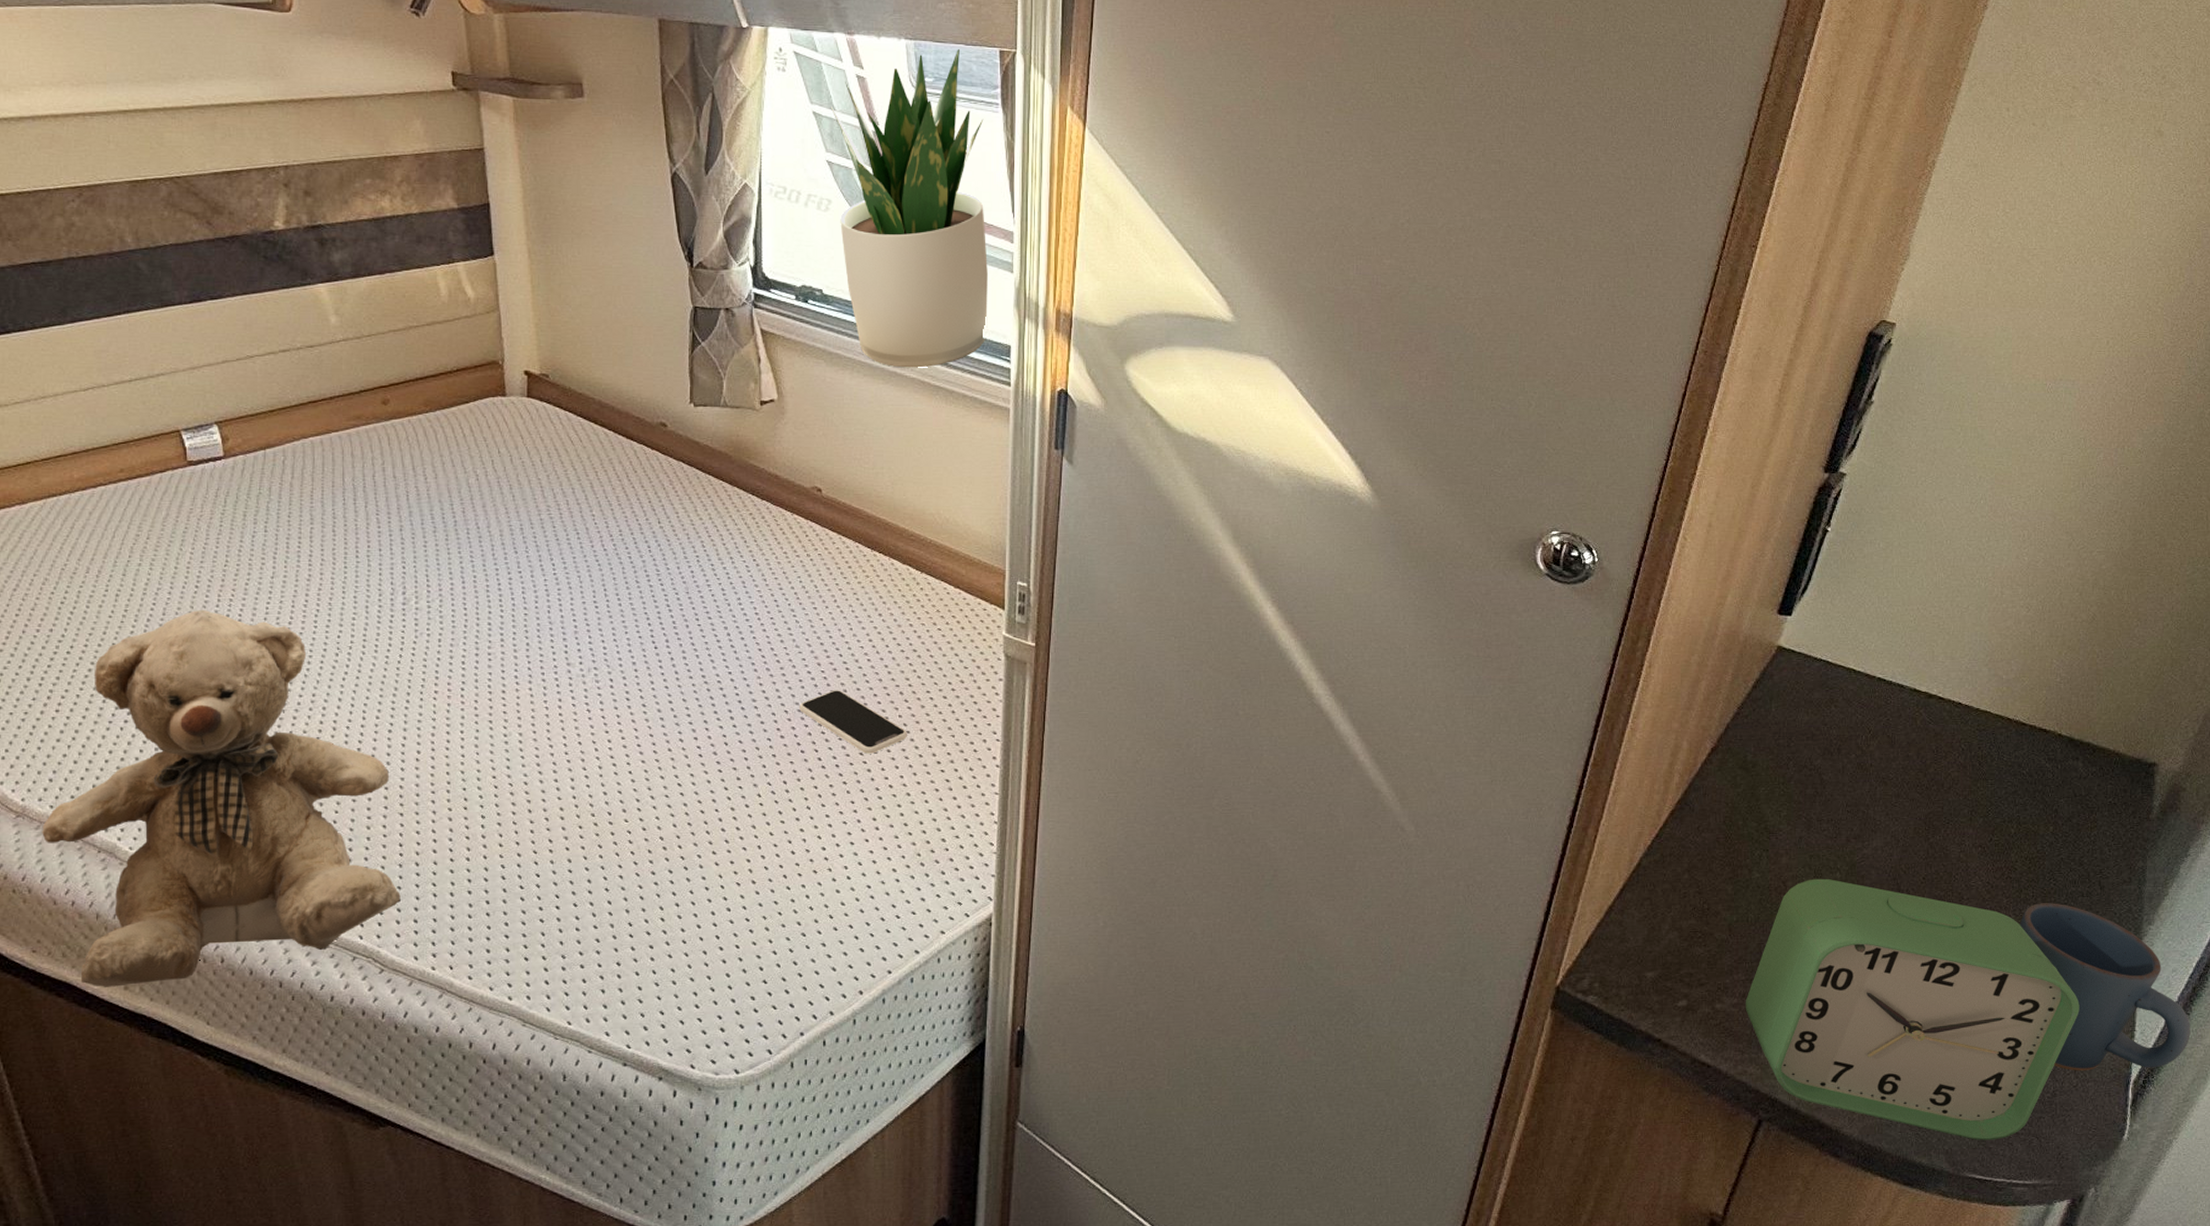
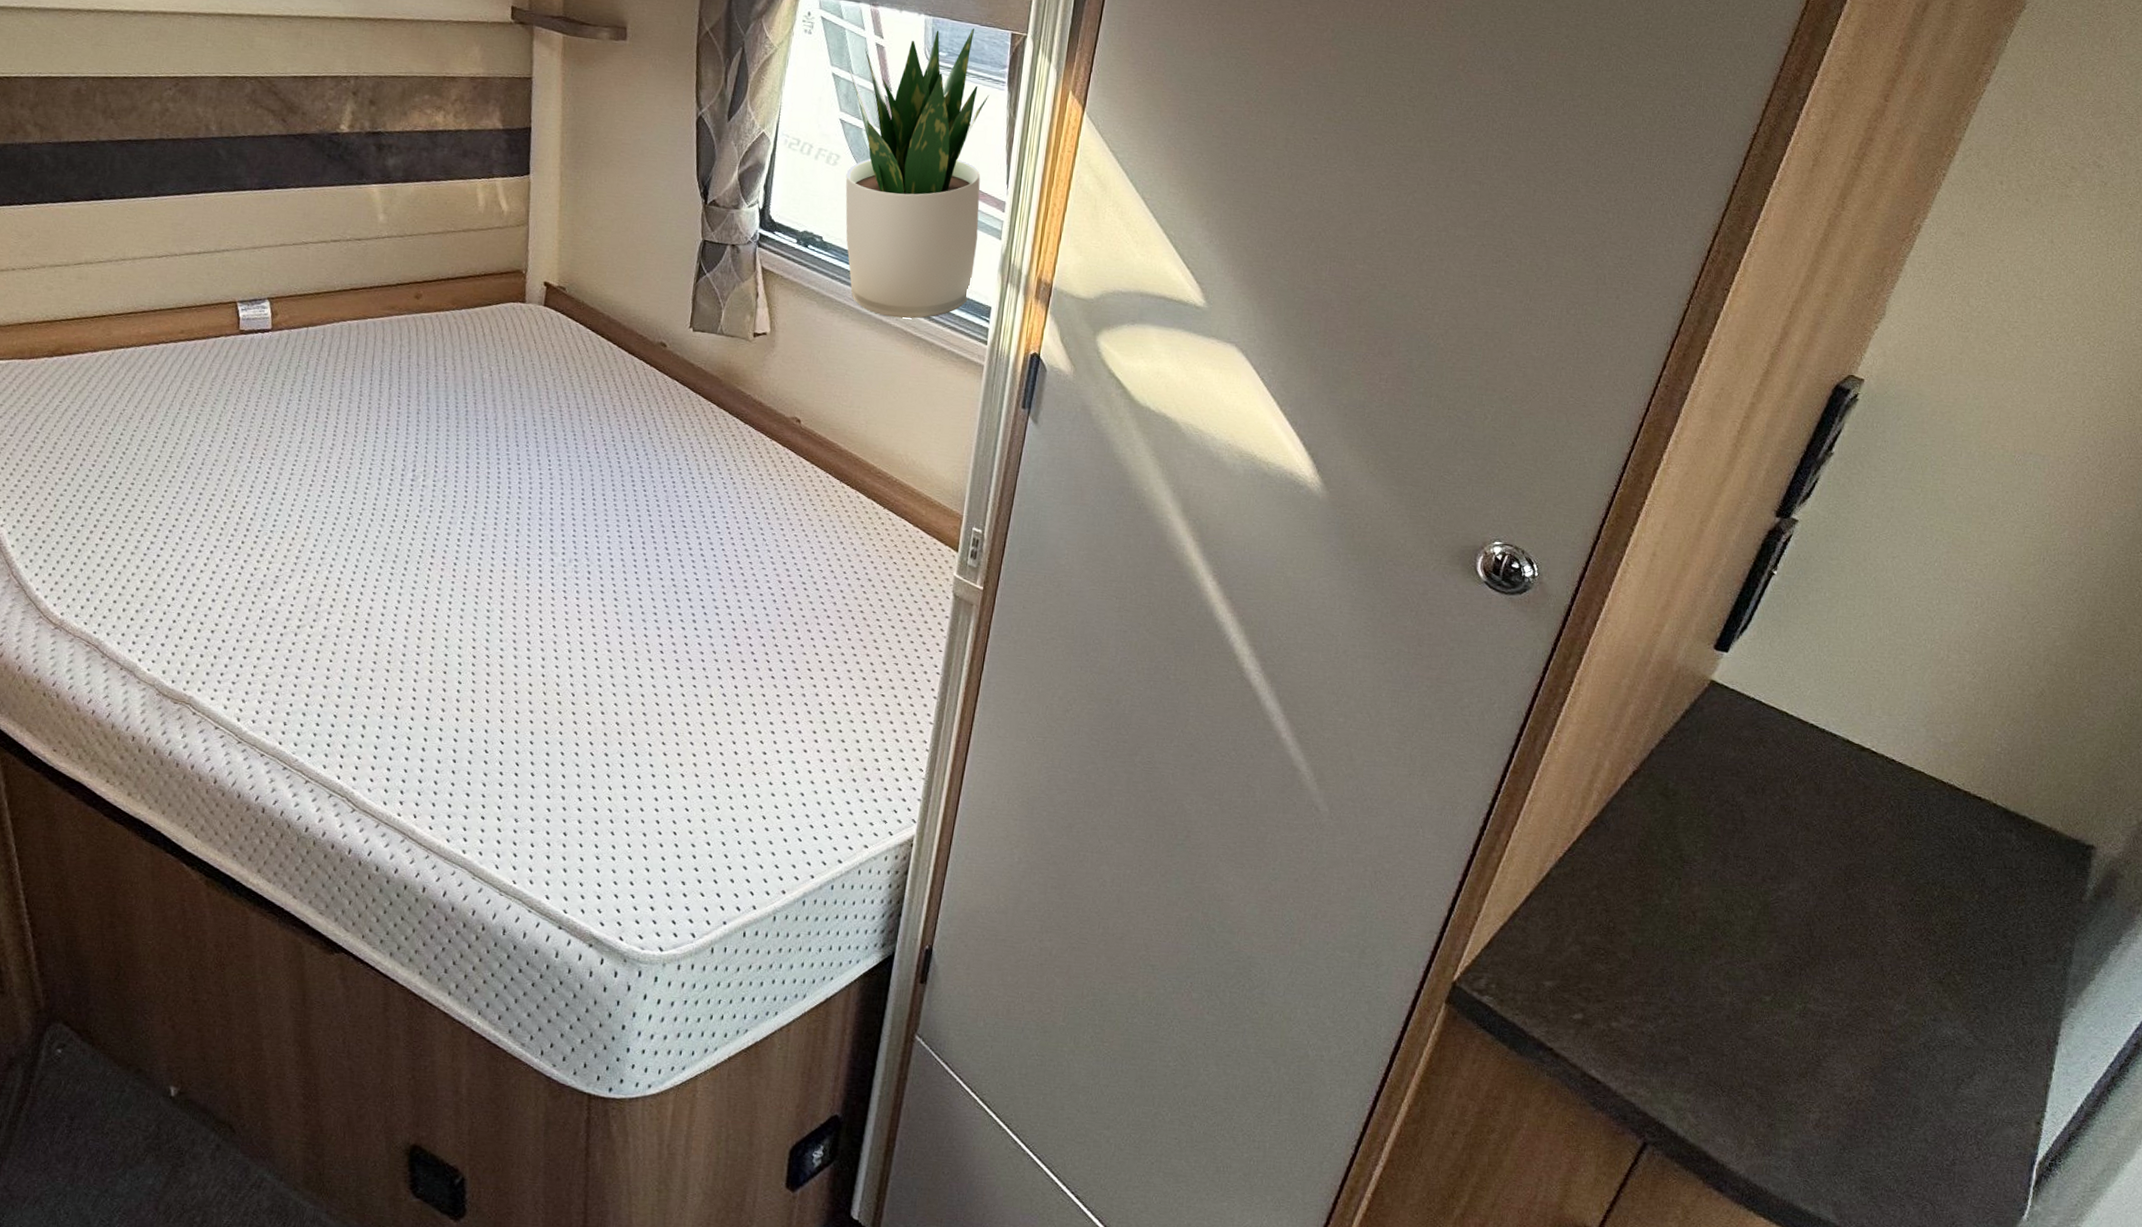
teddy bear: present [42,609,401,988] -> none [74,463,381,794]
smartphone: present [799,690,907,754] -> none [757,607,854,671]
alarm clock: present [1745,878,2080,1141] -> none [1641,913,1990,1200]
mug: present [2019,903,2191,1071] -> none [1933,969,2106,1152]

